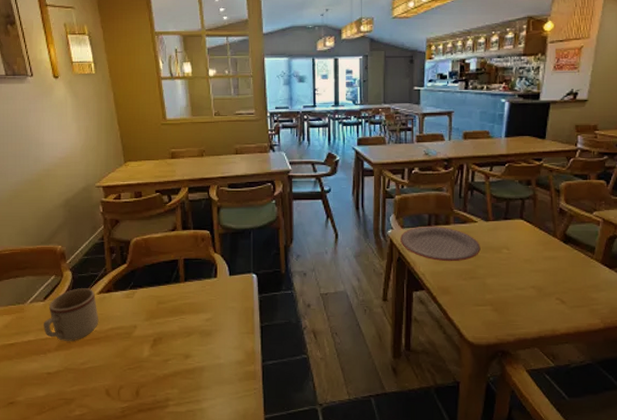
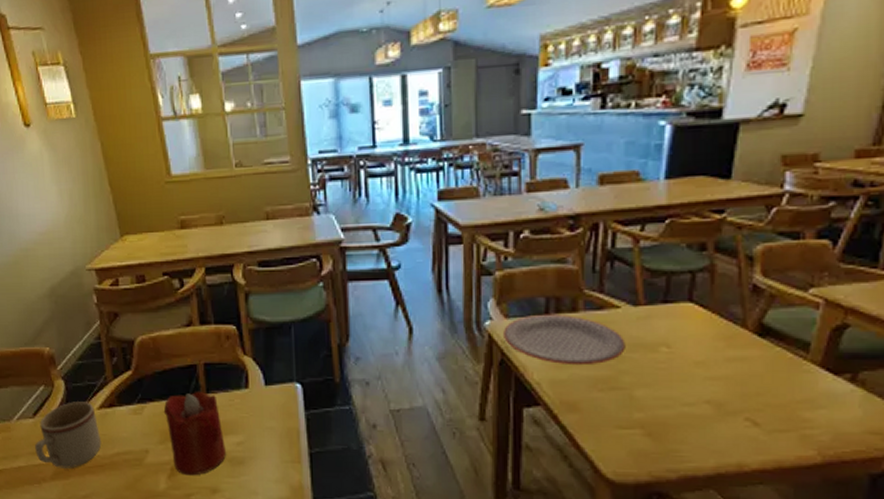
candle: none [150,279,197,345] -> present [163,391,226,476]

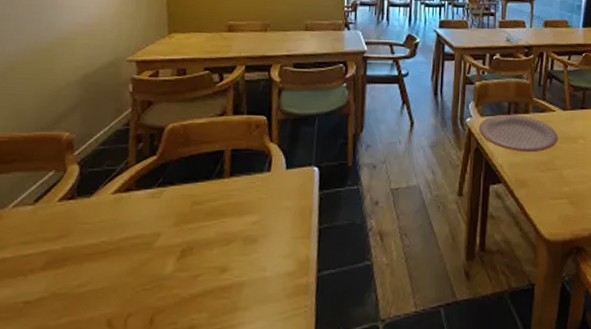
mug: present [35,402,102,468] -> none [28,187,110,257]
candle: present [163,391,226,476] -> none [183,174,241,257]

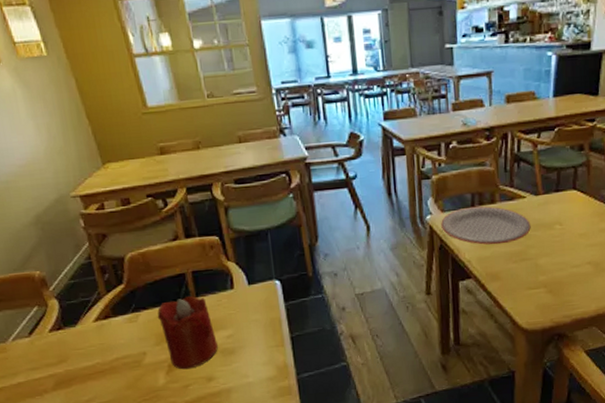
candle: none [183,174,241,257] -> present [157,295,218,370]

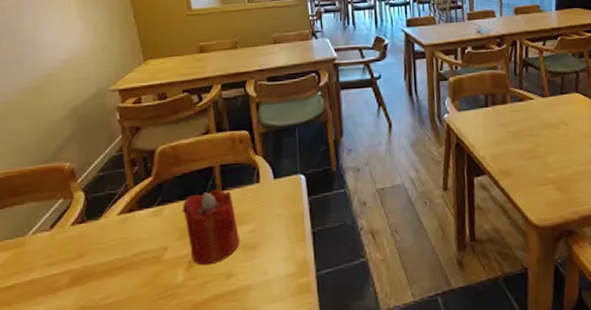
plate: present [441,206,531,245] -> none [457,106,539,143]

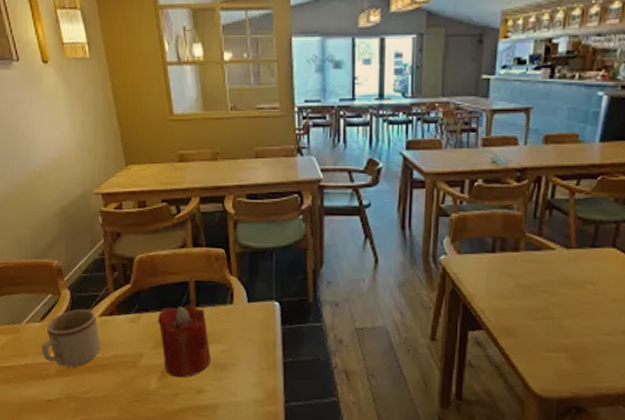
mug: none [51,209,121,275] -> present [41,309,101,367]

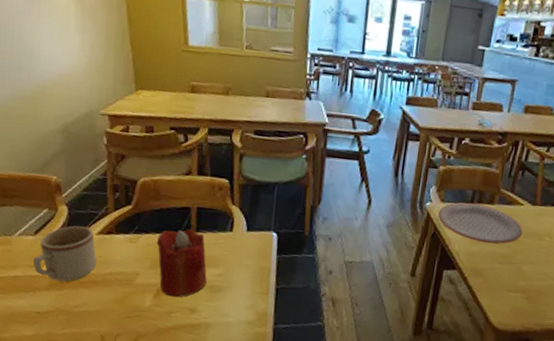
plate: none [455,252,558,297] -> present [438,202,523,244]

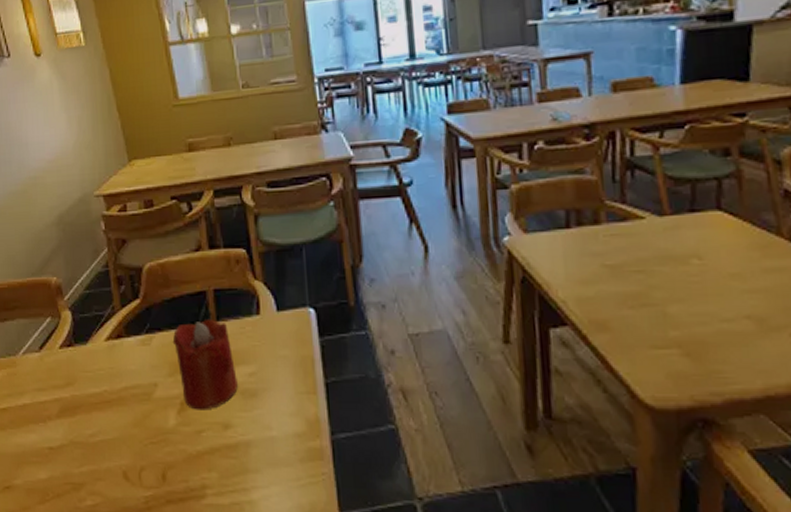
mug: present [33,225,97,282] -> none [41,333,109,405]
plate: present [438,202,523,244] -> none [523,227,654,281]

